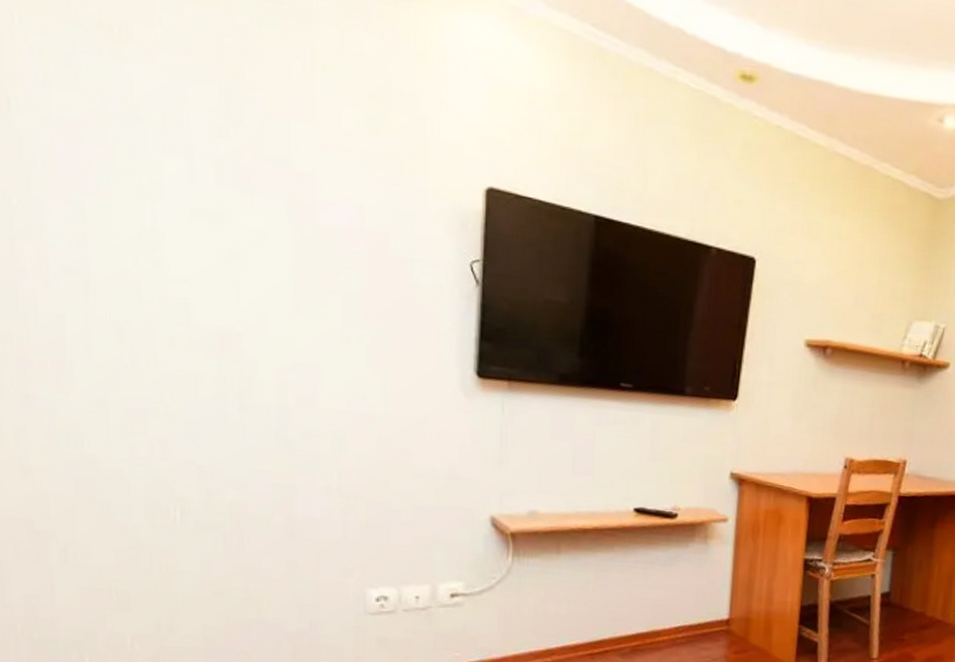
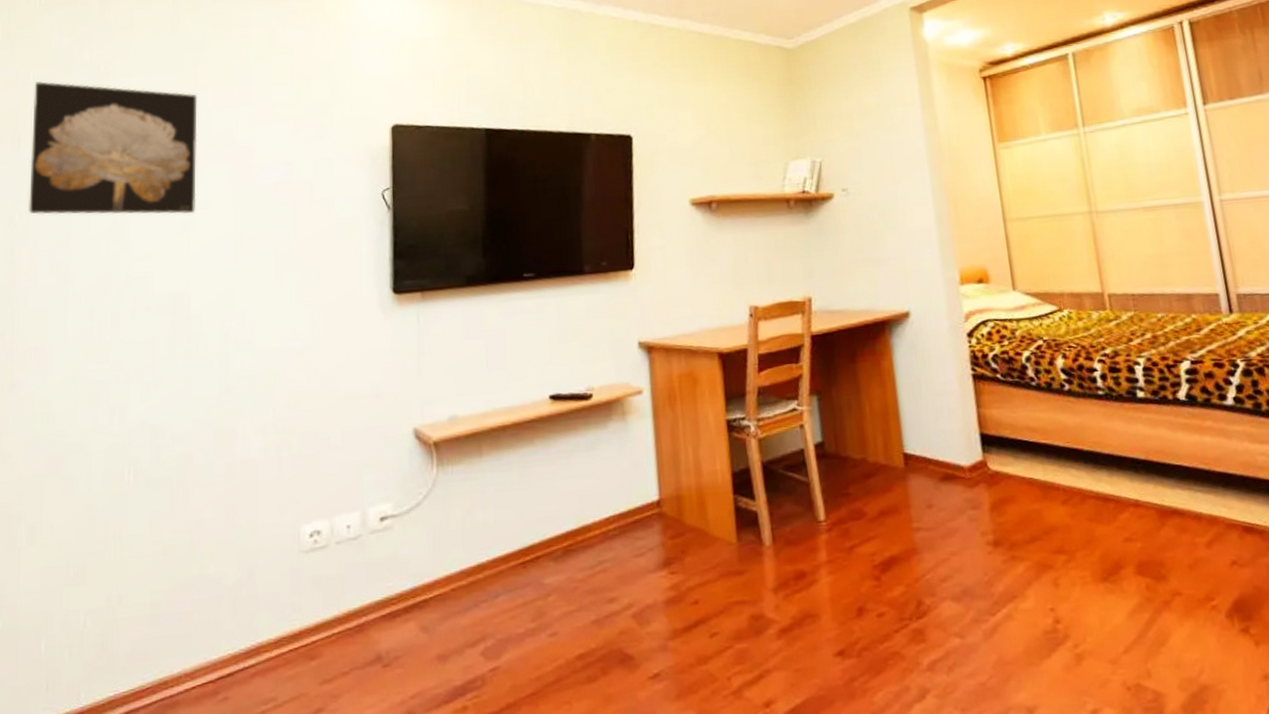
wall art: none [22,28,247,242] -> present [29,81,198,215]

